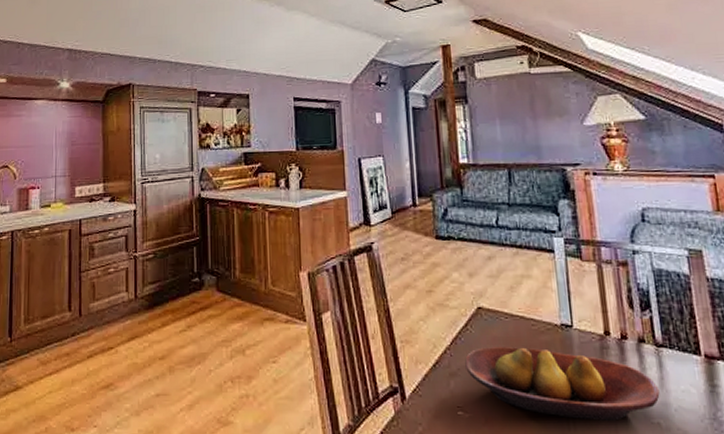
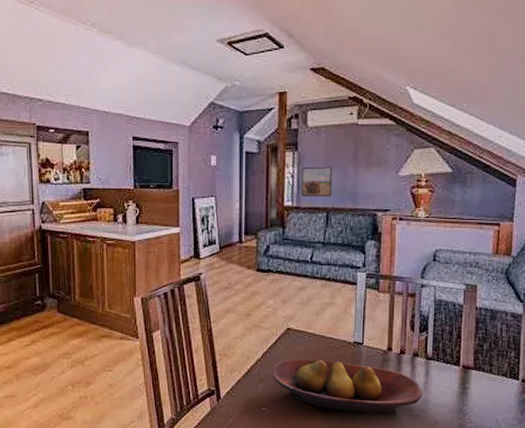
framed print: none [474,119,512,152] -> present [301,166,333,197]

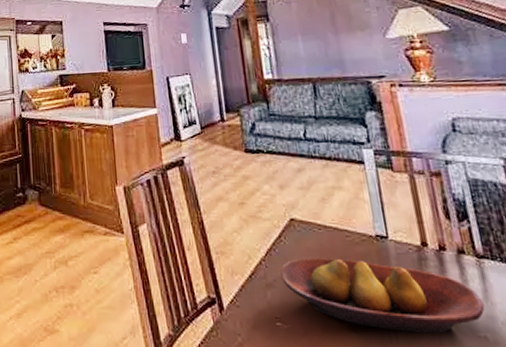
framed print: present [301,166,333,197] -> none [277,35,315,68]

